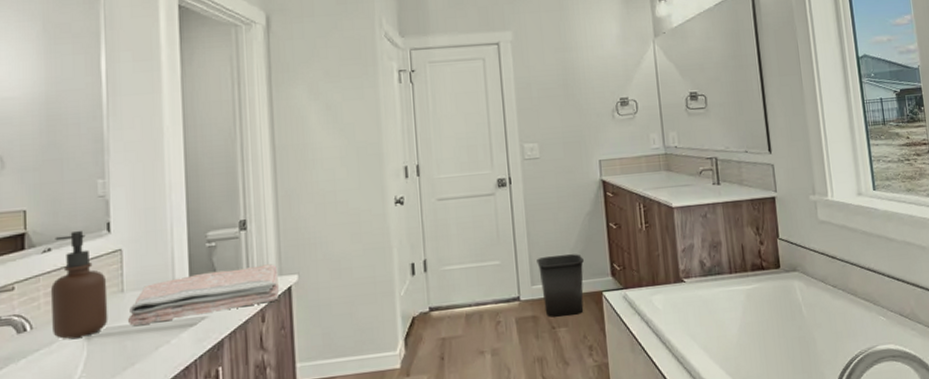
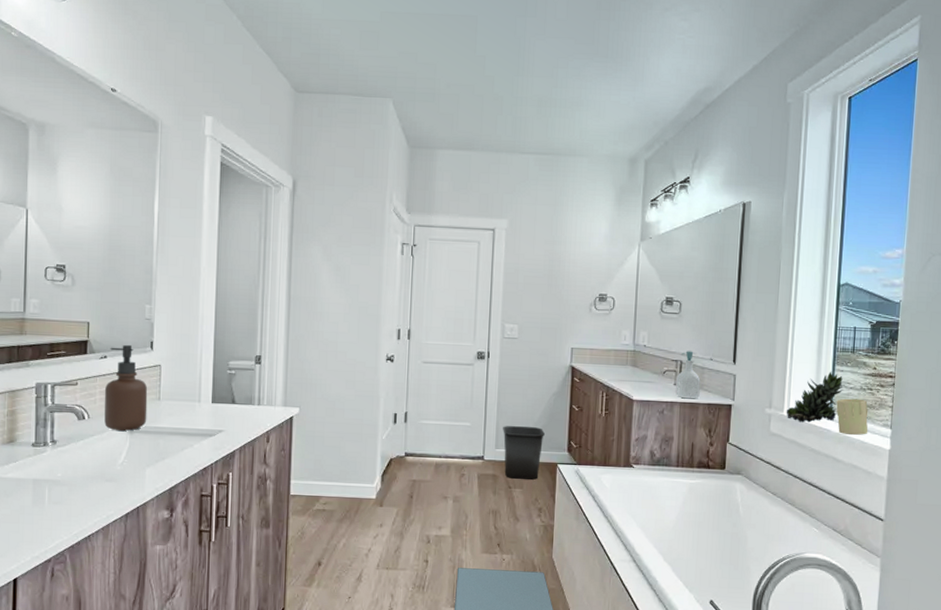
towel: present [128,264,279,326] -> none [162,394,283,429]
soap bottle: none [714,146,741,198] -> present [676,351,701,399]
succulent plant: none [830,146,883,205] -> present [786,371,845,423]
candle: none [877,171,915,211] -> present [836,398,869,436]

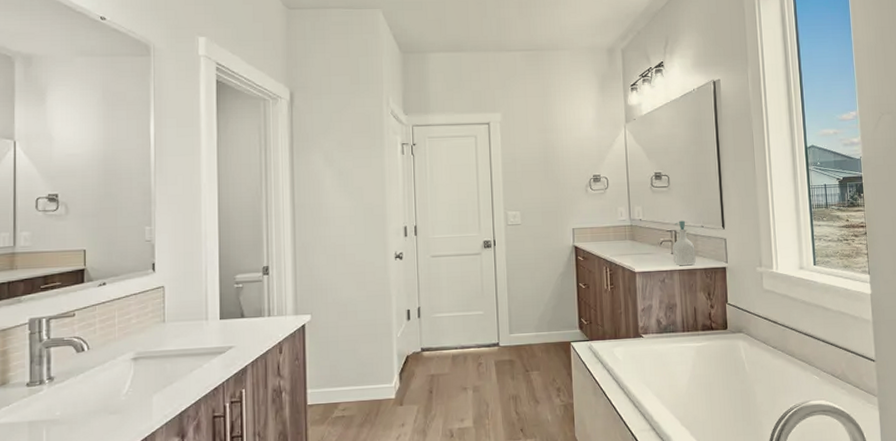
soap dispenser: present [104,344,148,431] -> none [104,268,152,359]
waste bin: present [503,426,545,480] -> none [515,308,556,362]
succulent plant: present [786,371,845,423] -> none [775,226,824,277]
candle: present [836,398,869,436] -> none [818,249,850,285]

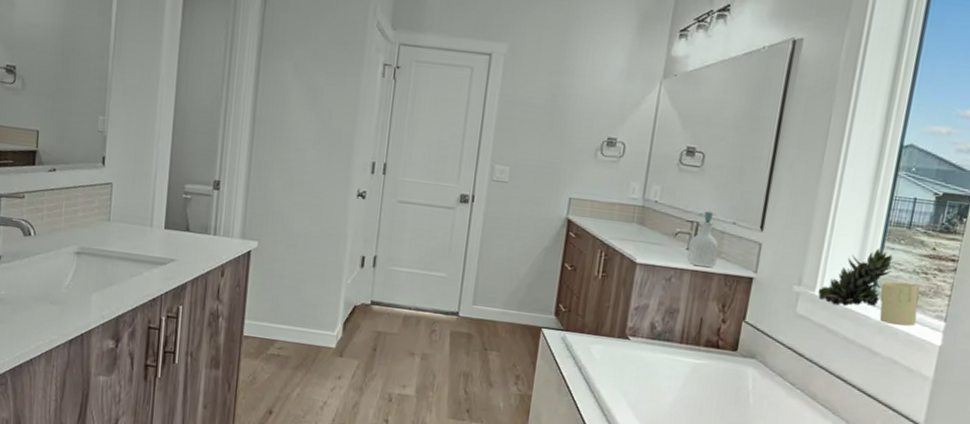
succulent plant: none [775,226,824,277] -> present [818,248,894,307]
candle: none [818,249,850,285] -> present [879,281,921,327]

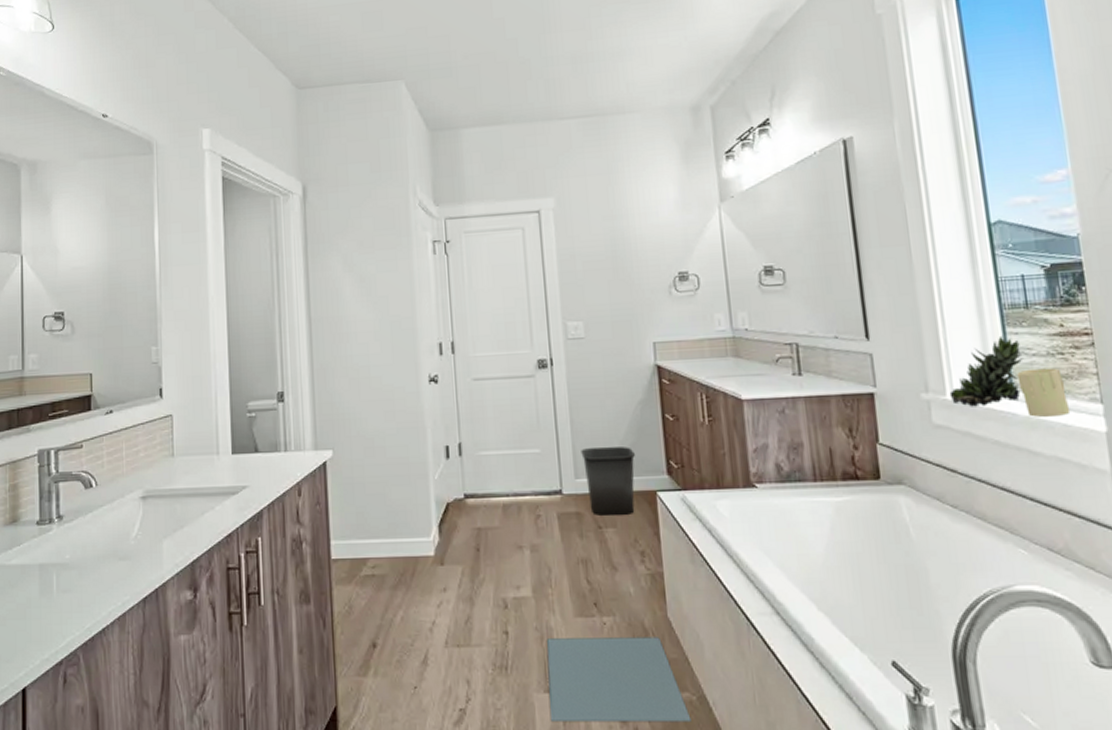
waste bin: none [480,280,530,343] -> present [581,447,635,516]
soap bottle: present [687,211,719,268] -> none [794,329,829,392]

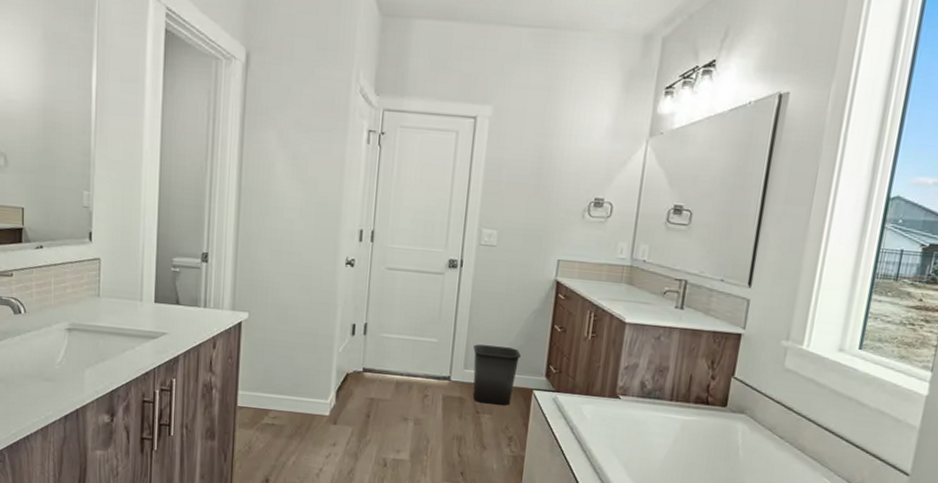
succulent plant: present [949,335,1024,407] -> none [806,300,881,360]
candle: present [1017,367,1071,418] -> none [866,333,907,377]

